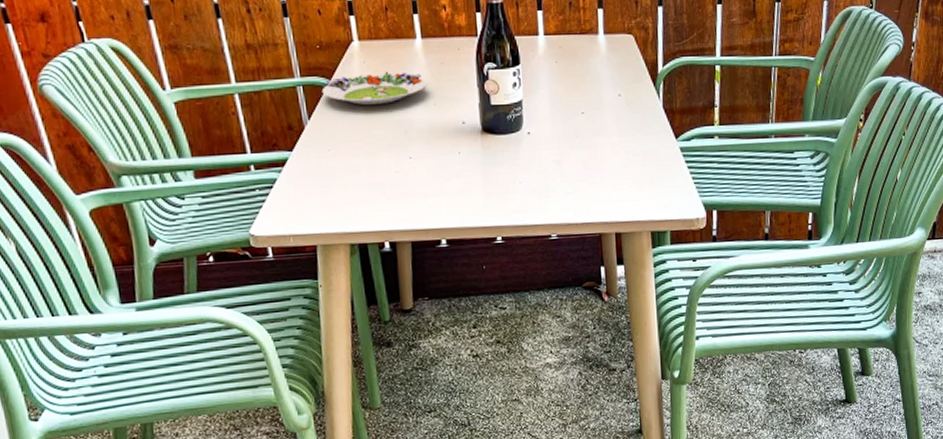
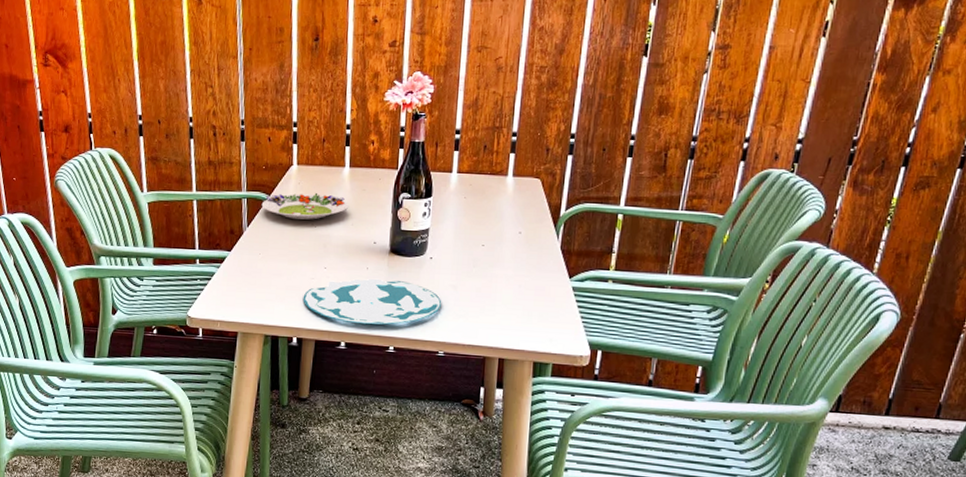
plate: none [389,162,548,217] -> present [303,278,442,325]

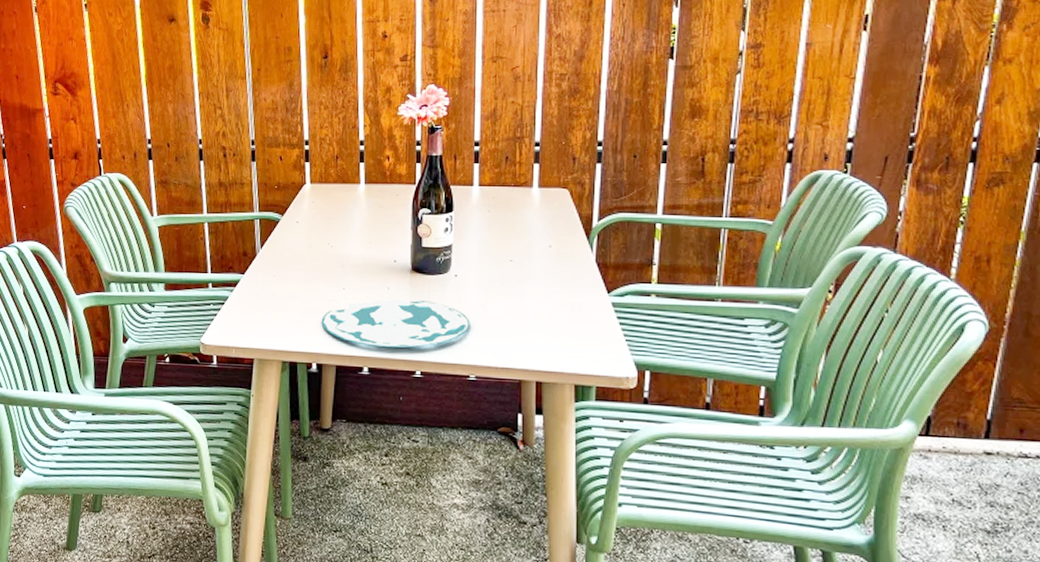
salad plate: present [261,192,349,220] -> none [274,211,366,239]

